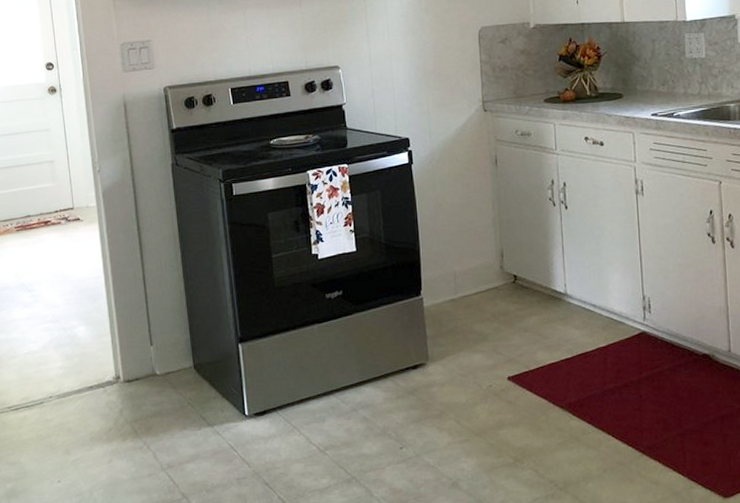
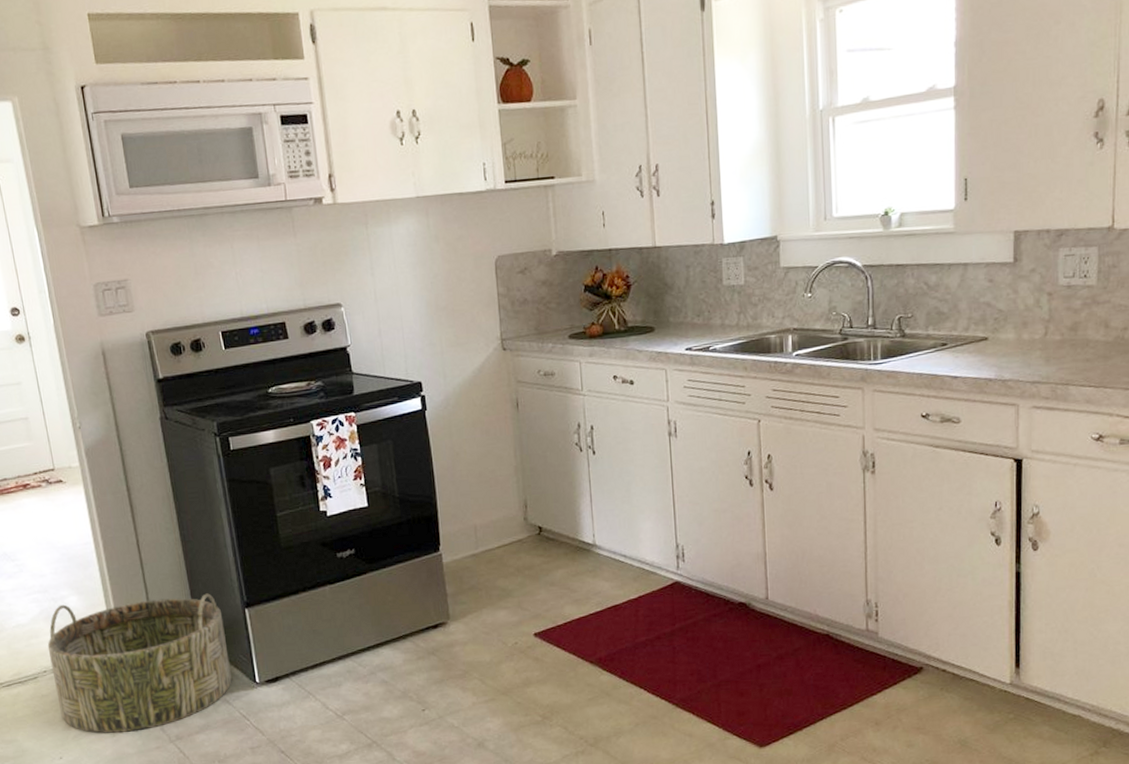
basket: none [55,328,223,459] -> present [47,593,232,733]

